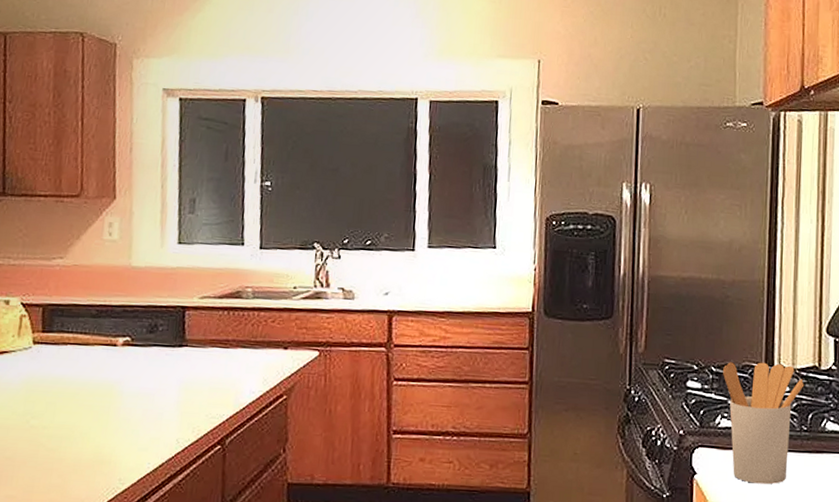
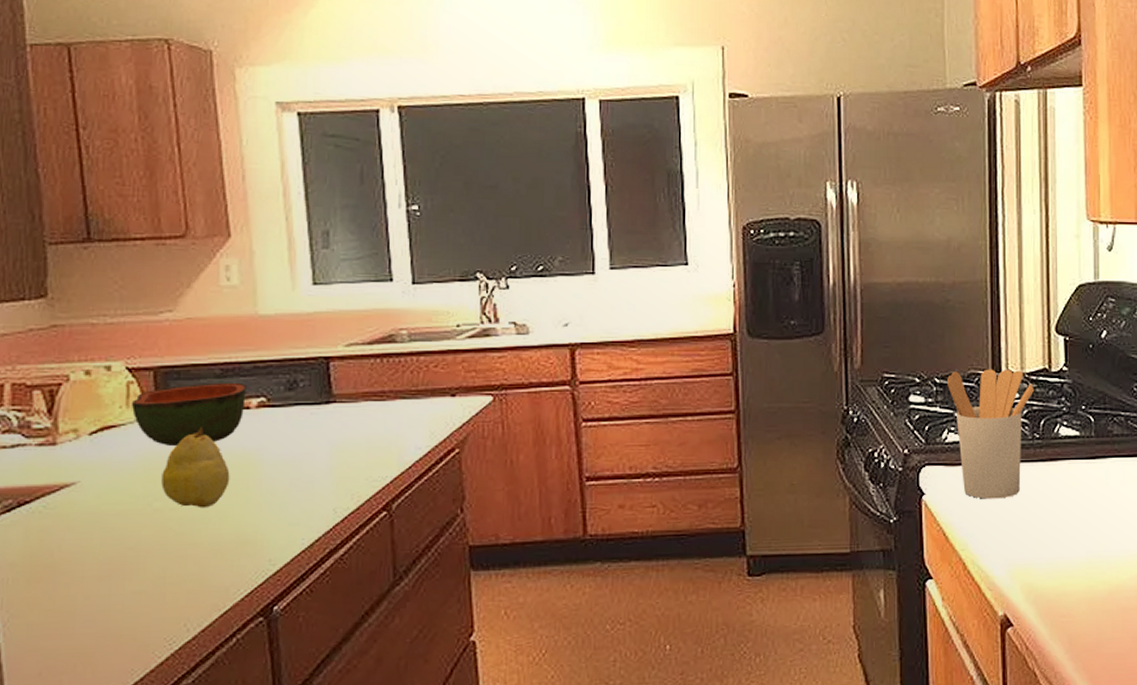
bowl: none [22,321,116,374] -> present [132,382,246,447]
fruit: none [38,358,95,429] -> present [161,427,230,508]

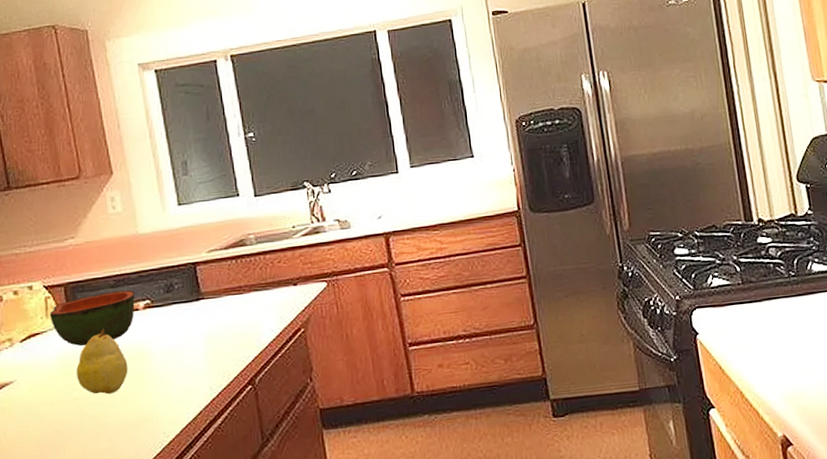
utensil holder: present [947,369,1035,499] -> none [706,217,785,334]

